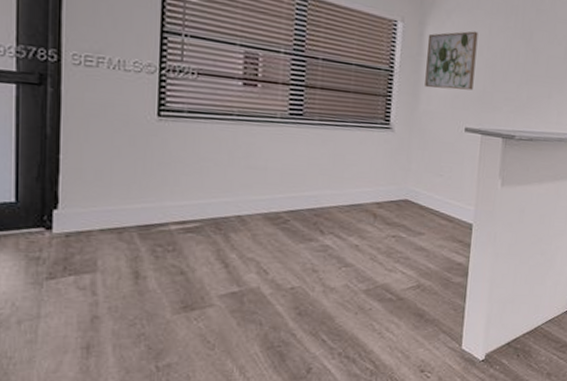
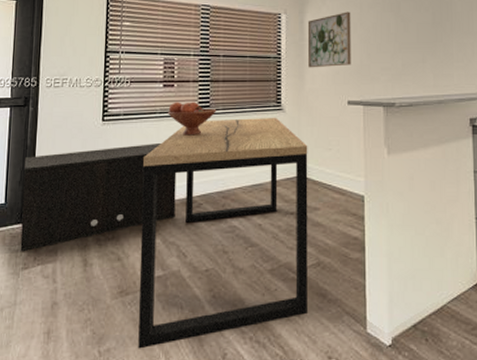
storage cabinet: none [42,148,258,260] -> present [20,142,177,252]
dining table: none [206,130,417,364] -> present [138,117,308,349]
fruit bowl: none [247,104,312,146] -> present [167,102,217,136]

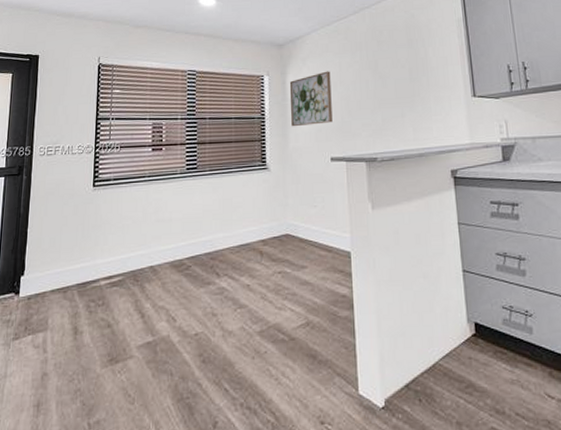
storage cabinet: present [20,142,177,252] -> none [11,206,165,322]
dining table: present [138,117,308,349] -> none [128,176,298,420]
fruit bowl: present [167,102,217,136] -> none [156,164,204,198]

